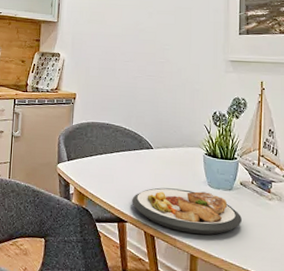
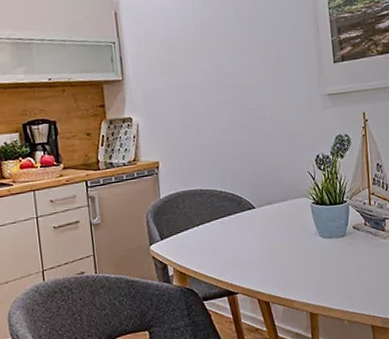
plate: present [132,187,242,235] -> none [239,243,359,292]

